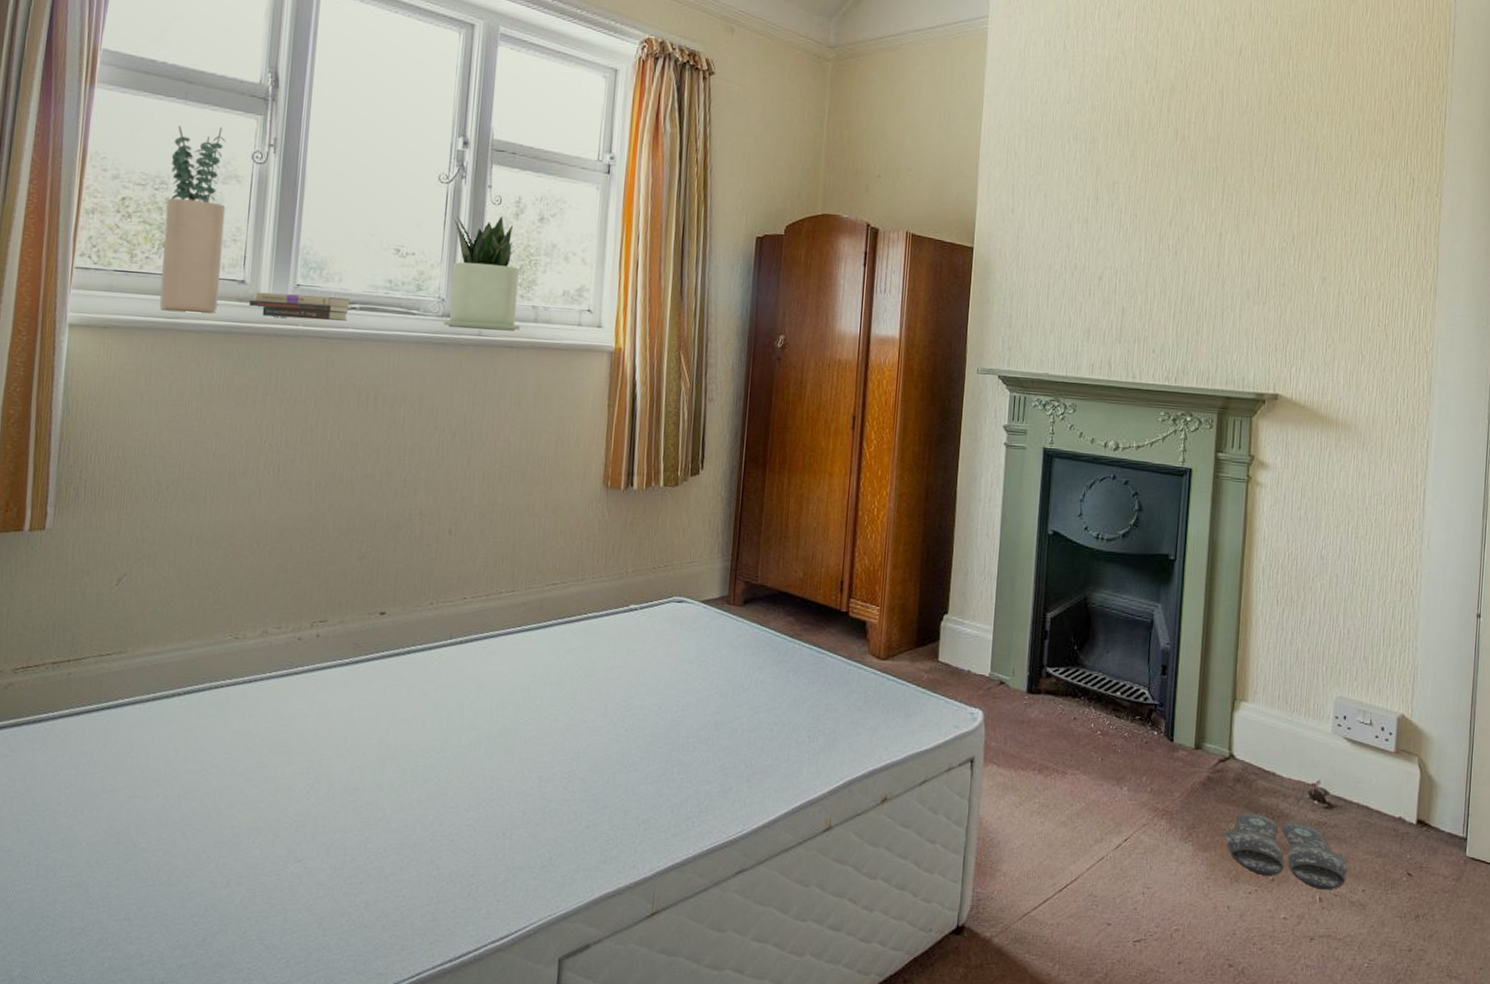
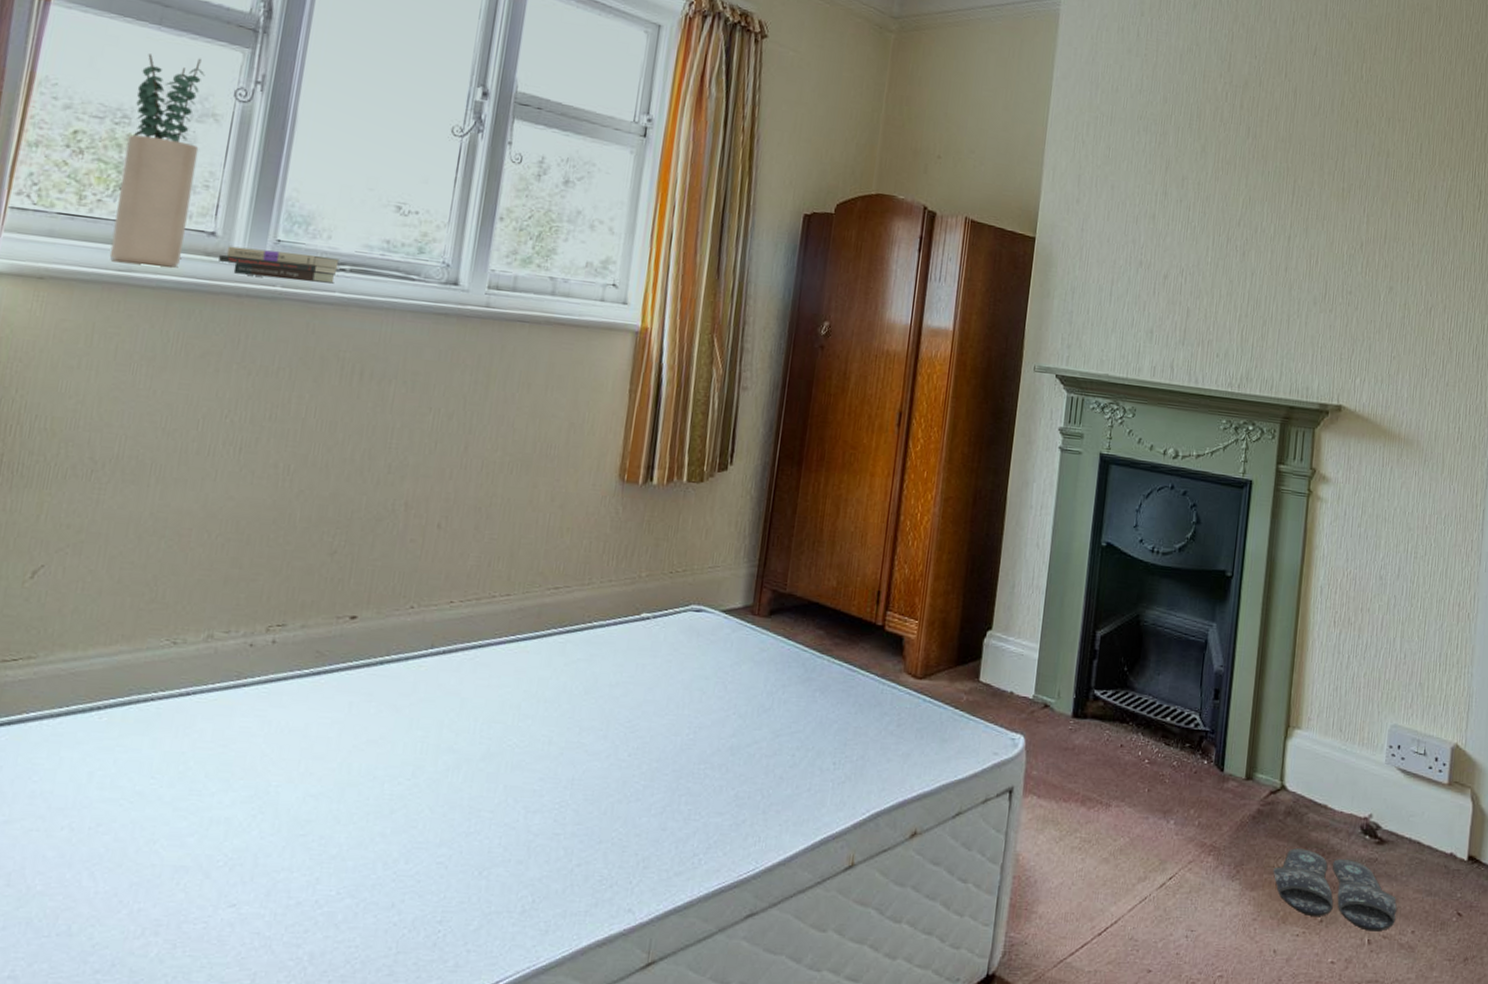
planter: present [442,215,522,331] -> none [445,173,538,304]

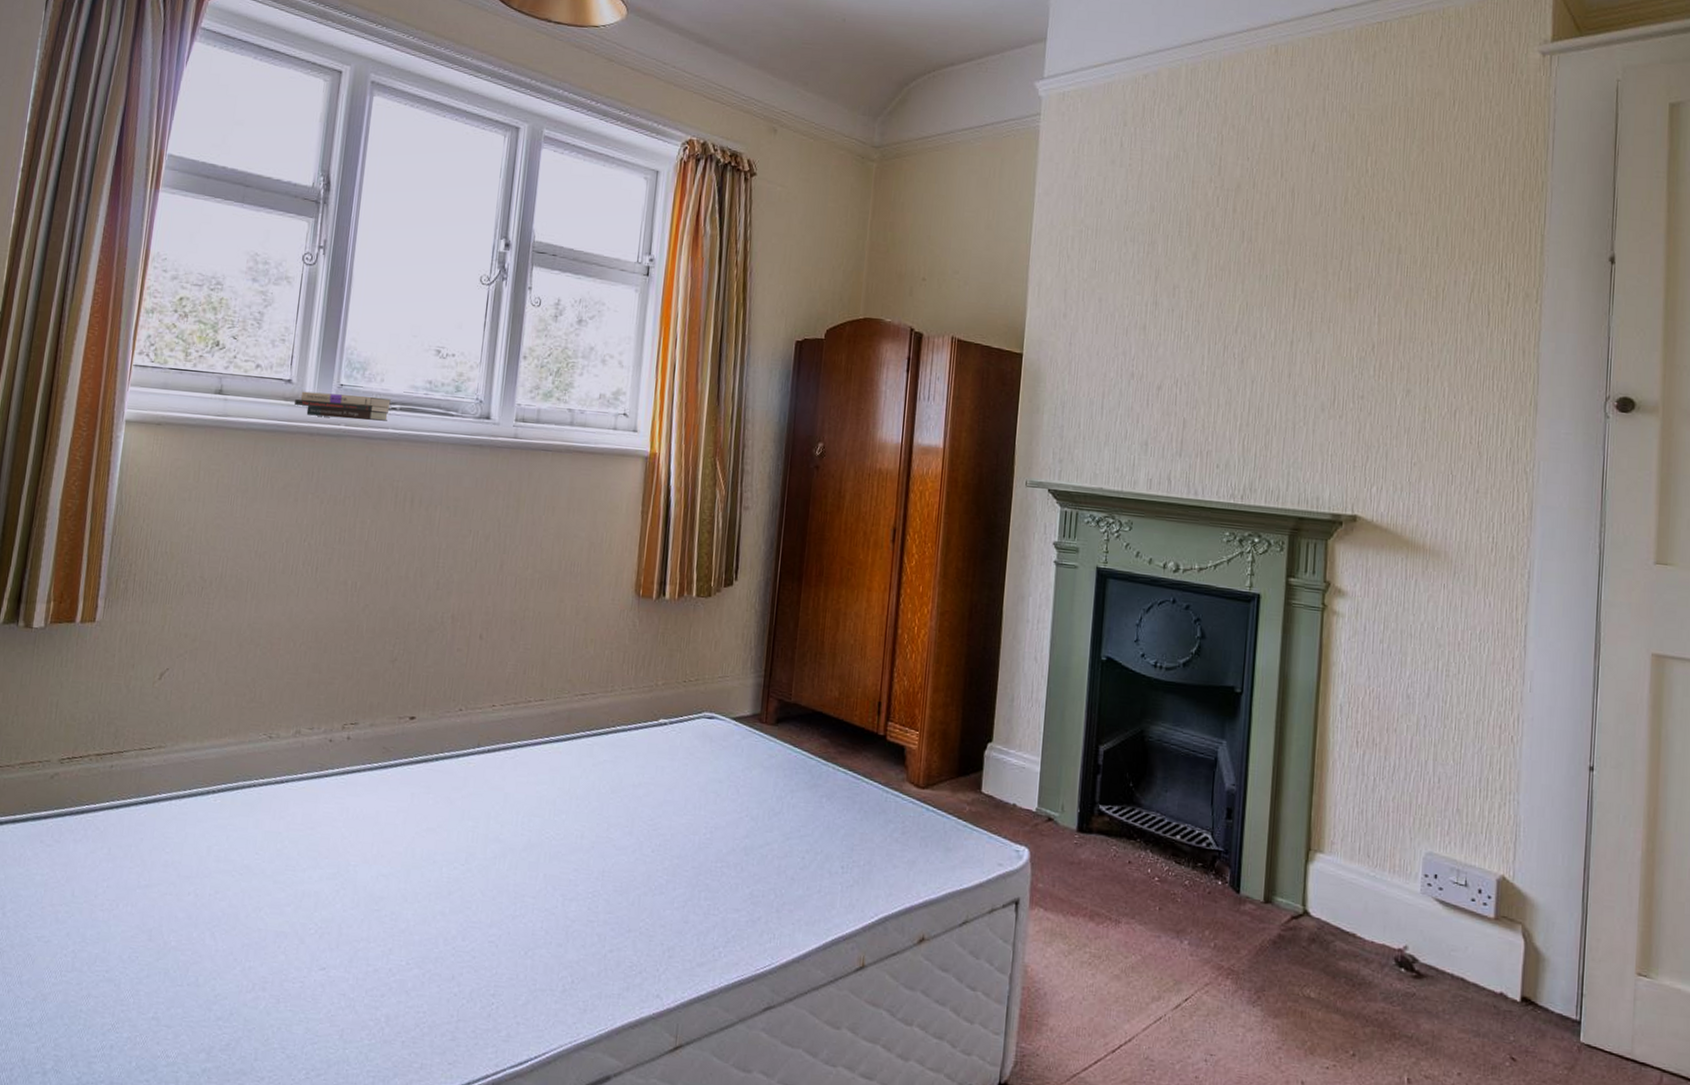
vase: present [109,53,205,268] -> none [210,228,279,412]
slippers: present [1273,848,1397,932] -> none [1297,977,1439,1071]

